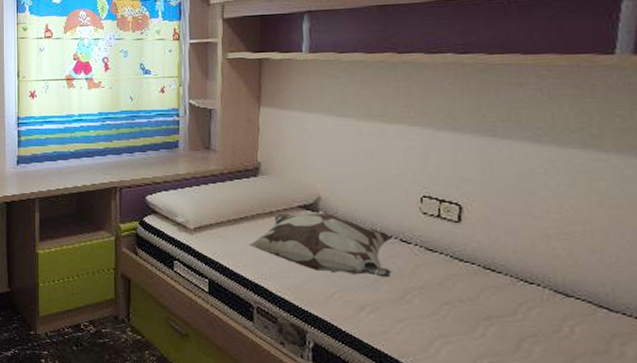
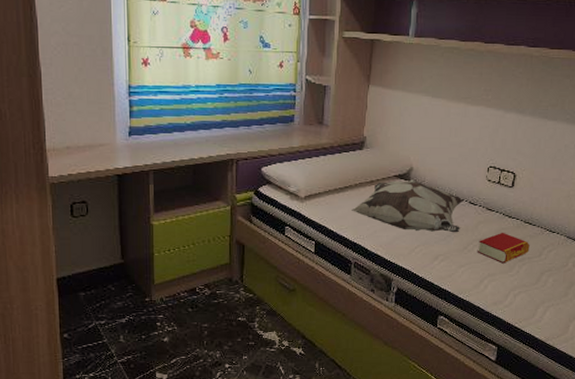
book: none [418,279,497,322] -> present [477,232,530,264]

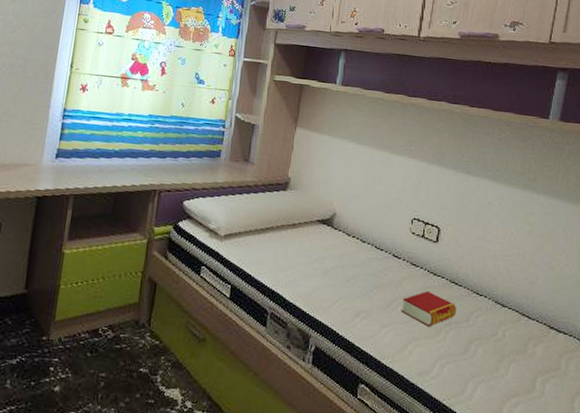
decorative pillow: present [350,179,464,233] -> none [270,225,388,288]

